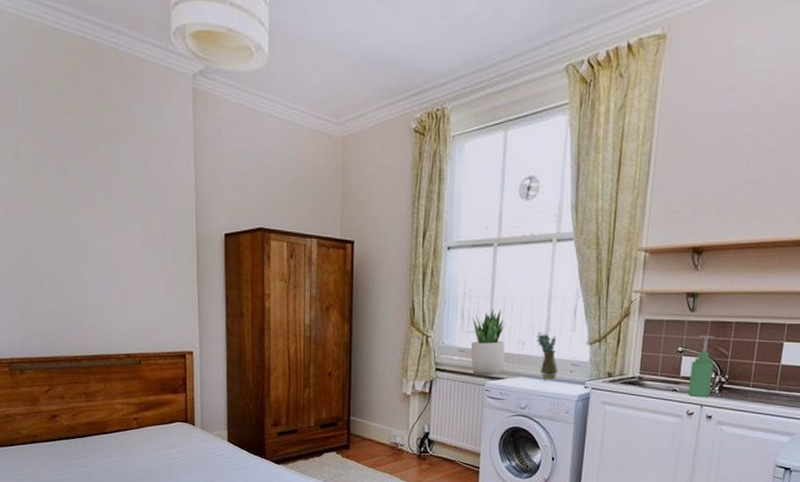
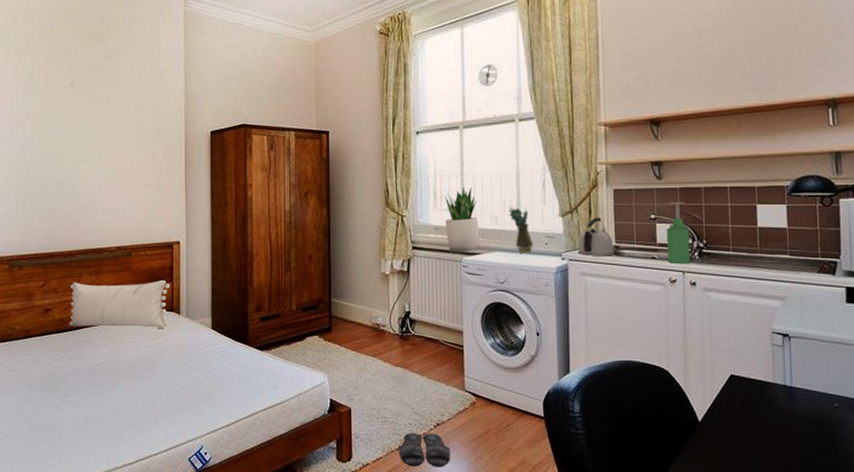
pillow: none [78,388,183,439] -> present [69,279,170,328]
kettle: none [601,347,638,388] -> present [577,217,614,258]

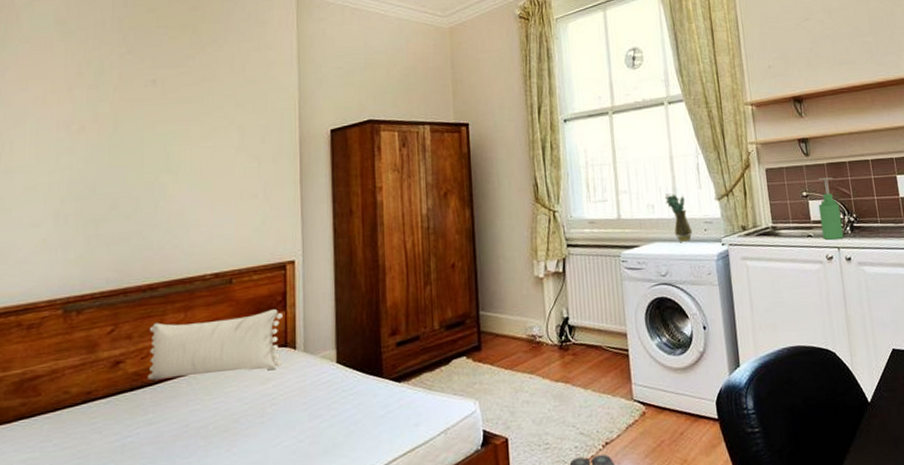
planter: present [445,186,479,253] -> none [598,175,638,247]
kettle: present [577,217,614,258] -> none [736,198,772,241]

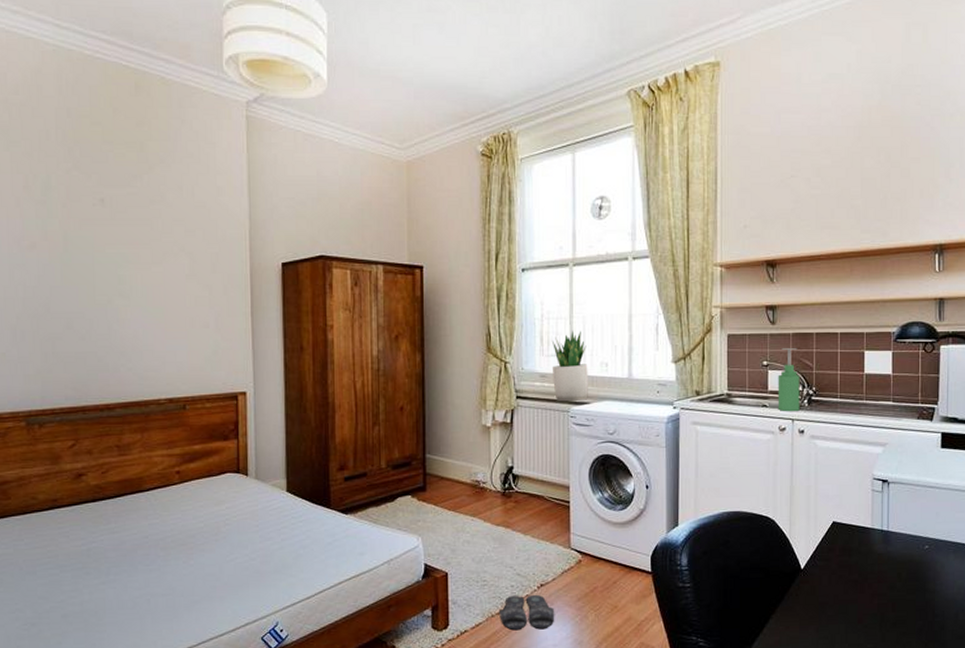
pillow: present [148,308,282,382] -> none [109,436,235,495]
planter: none [598,175,638,247] -> present [553,330,588,402]
vase: present [665,193,693,242] -> none [620,353,645,402]

